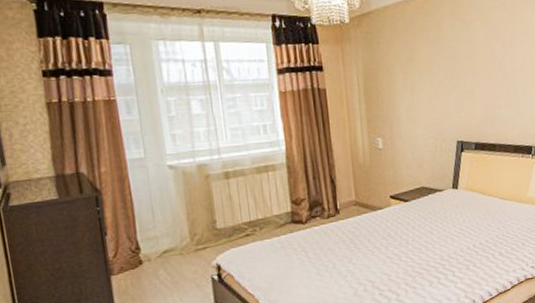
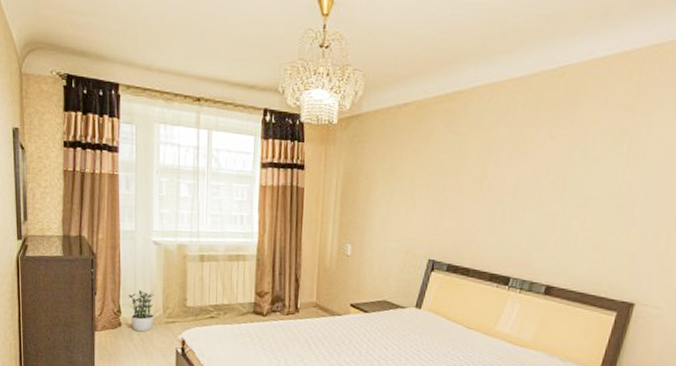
potted plant: none [147,220,181,267] -> present [129,290,154,332]

